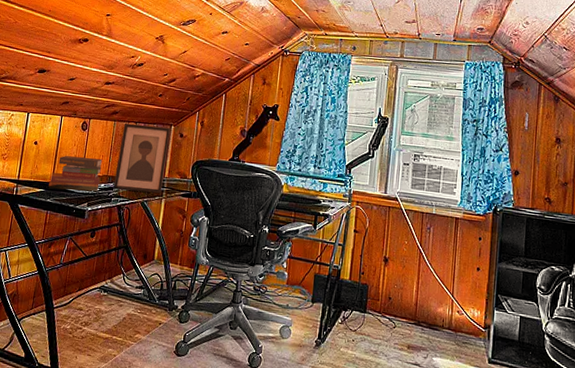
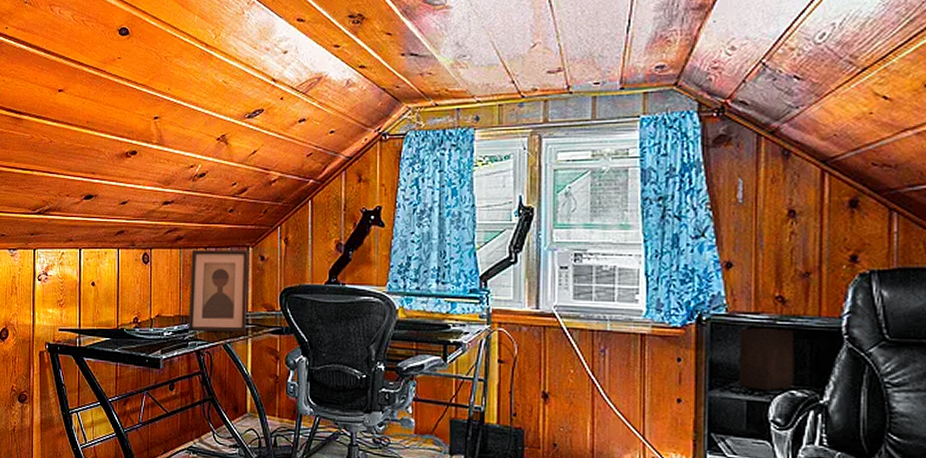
books: present [48,156,103,192] -> none [114,295,172,337]
decorative box: none [519,219,556,266] -> present [739,328,795,391]

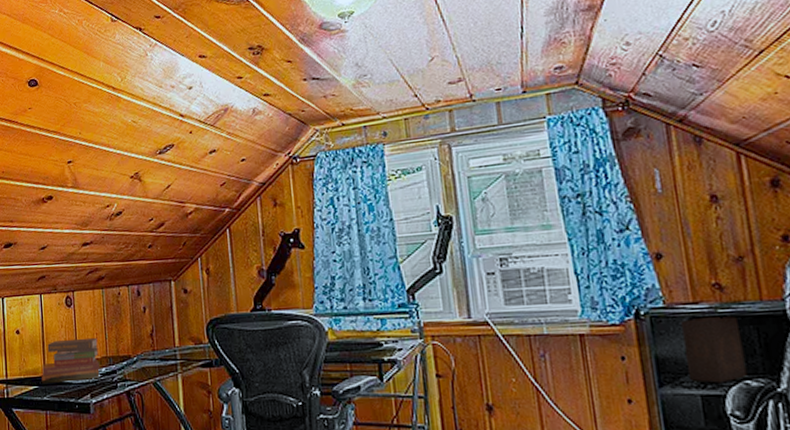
books: none [114,295,172,337] -> present [41,337,100,385]
picture frame: present [188,249,249,333] -> none [113,284,176,373]

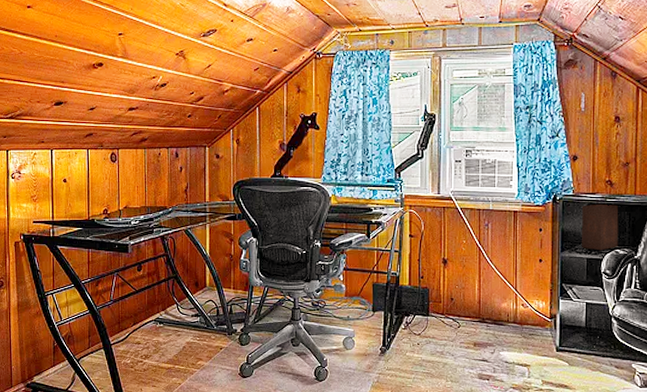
books: present [41,337,100,385] -> none [86,189,139,227]

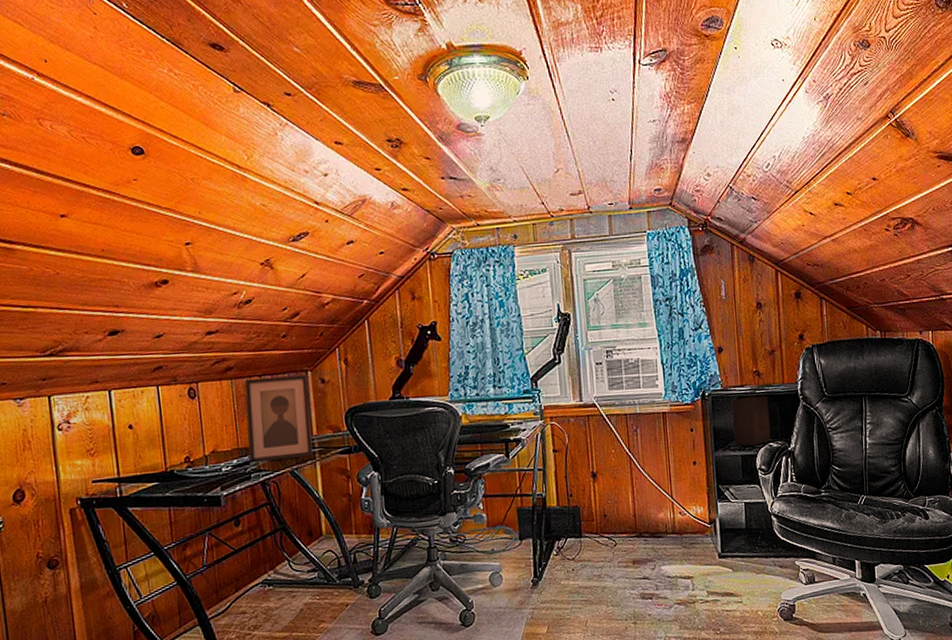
picture frame: none [153,149,206,220] -> present [244,374,314,464]

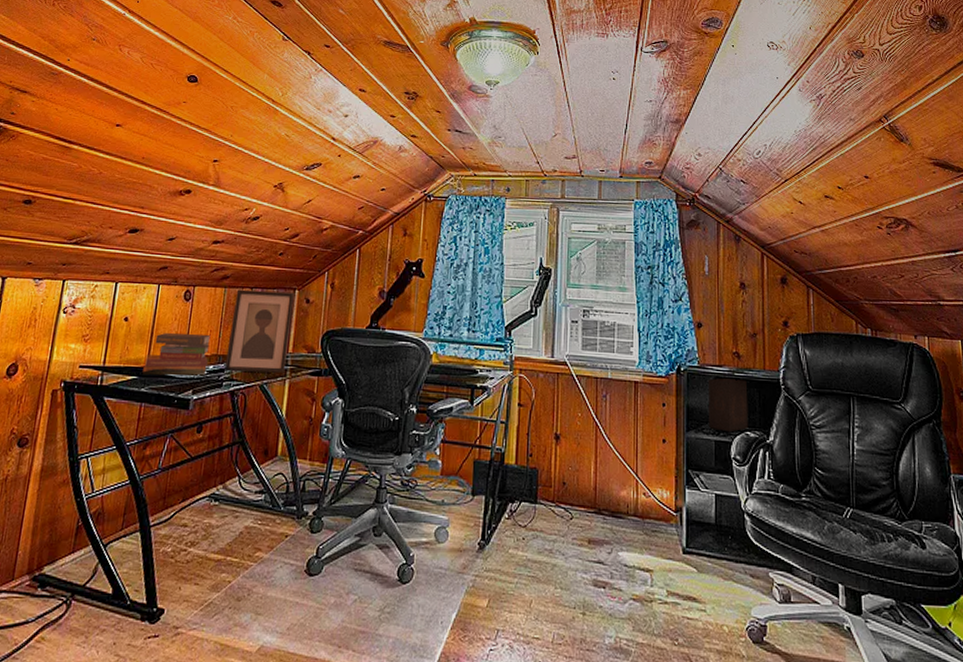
books: none [162,429,231,480] -> present [142,333,211,376]

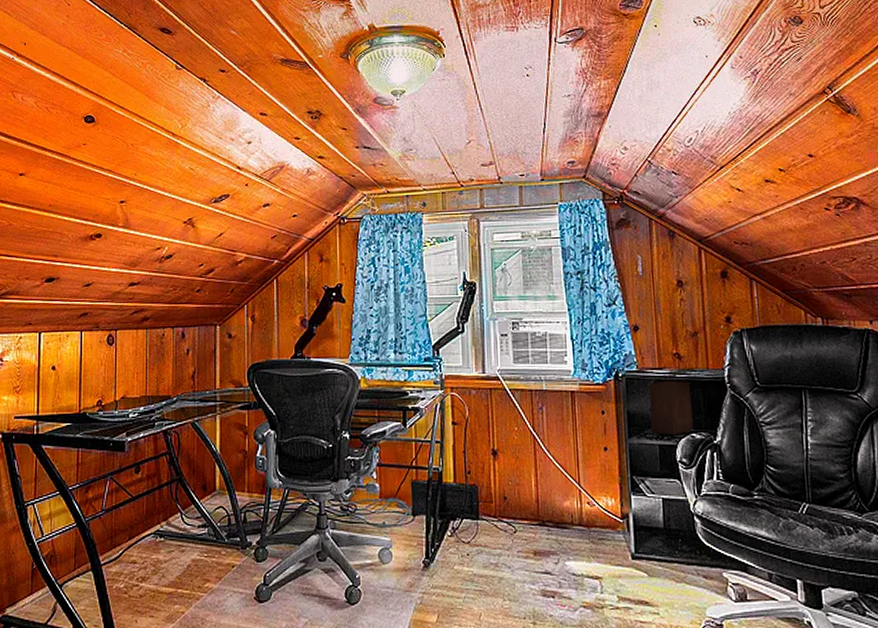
books: present [142,333,211,376] -> none [76,376,138,422]
picture frame: present [224,289,295,373] -> none [155,328,217,412]

